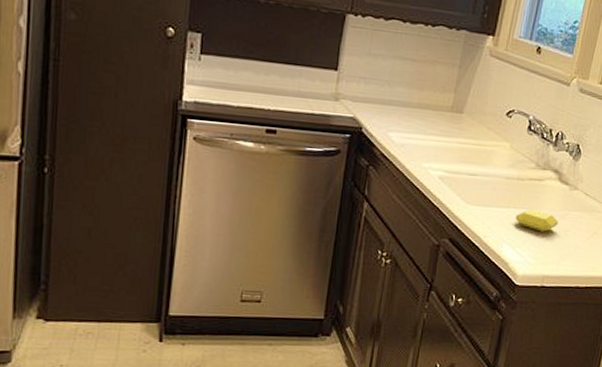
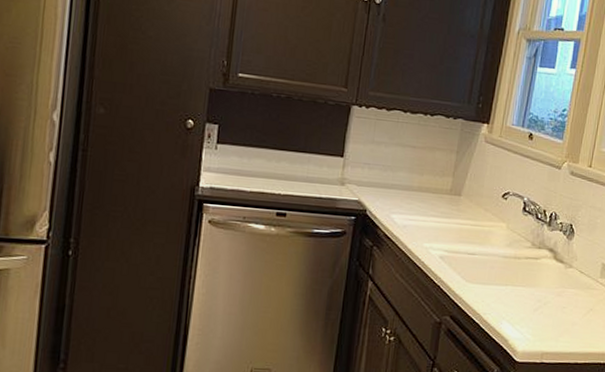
soap bar: present [515,208,559,232] -> none [513,286,555,309]

